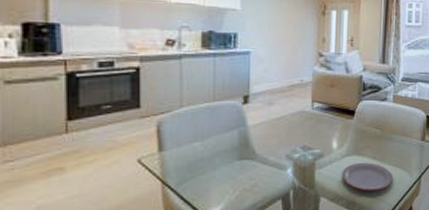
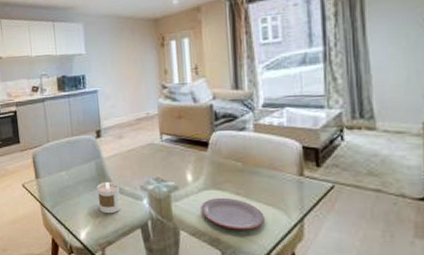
candle: none [237,151,263,187] -> present [97,181,121,214]

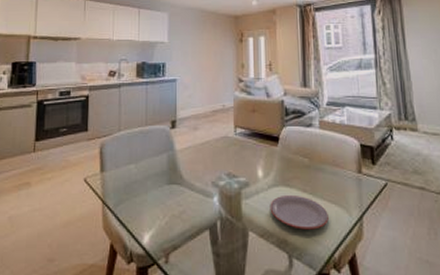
candle: present [97,181,121,214] -> none [167,176,190,213]

